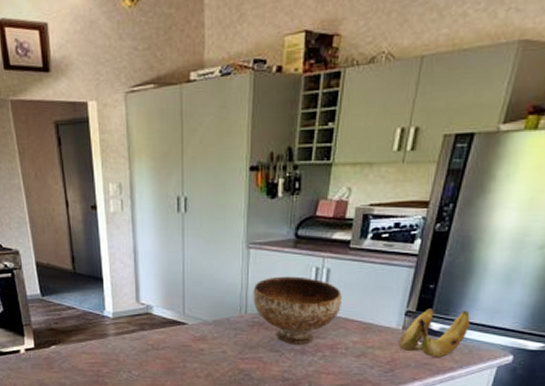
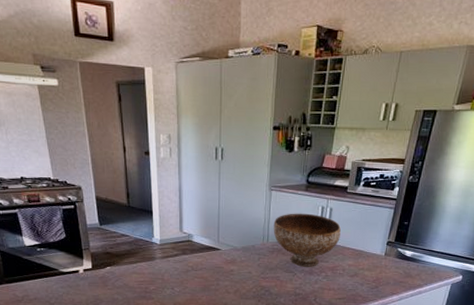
banana: present [398,308,470,358] -> none [381,240,433,278]

